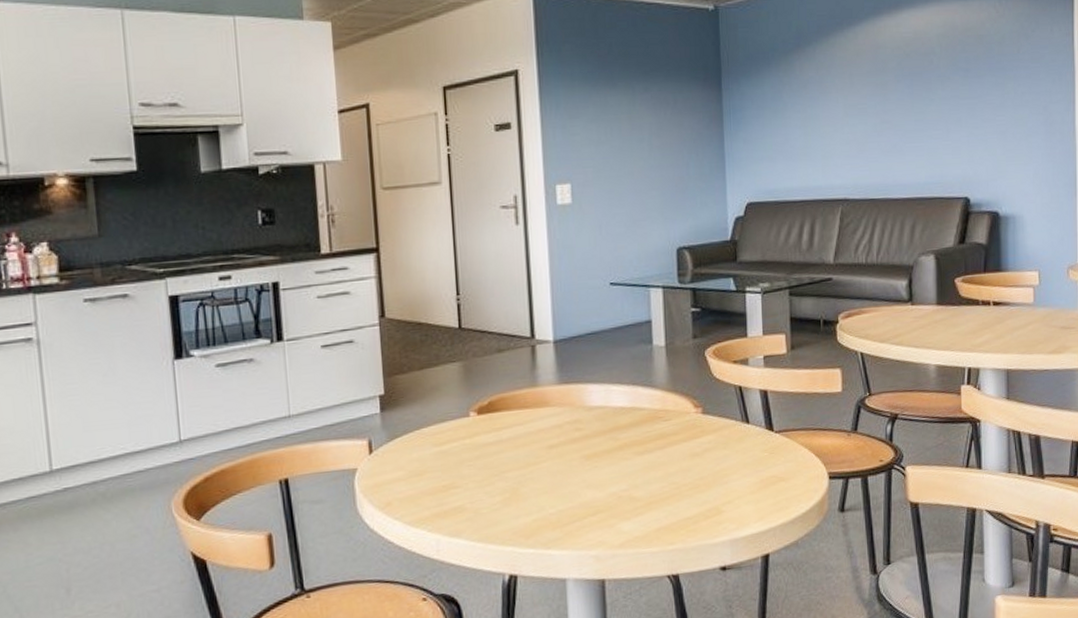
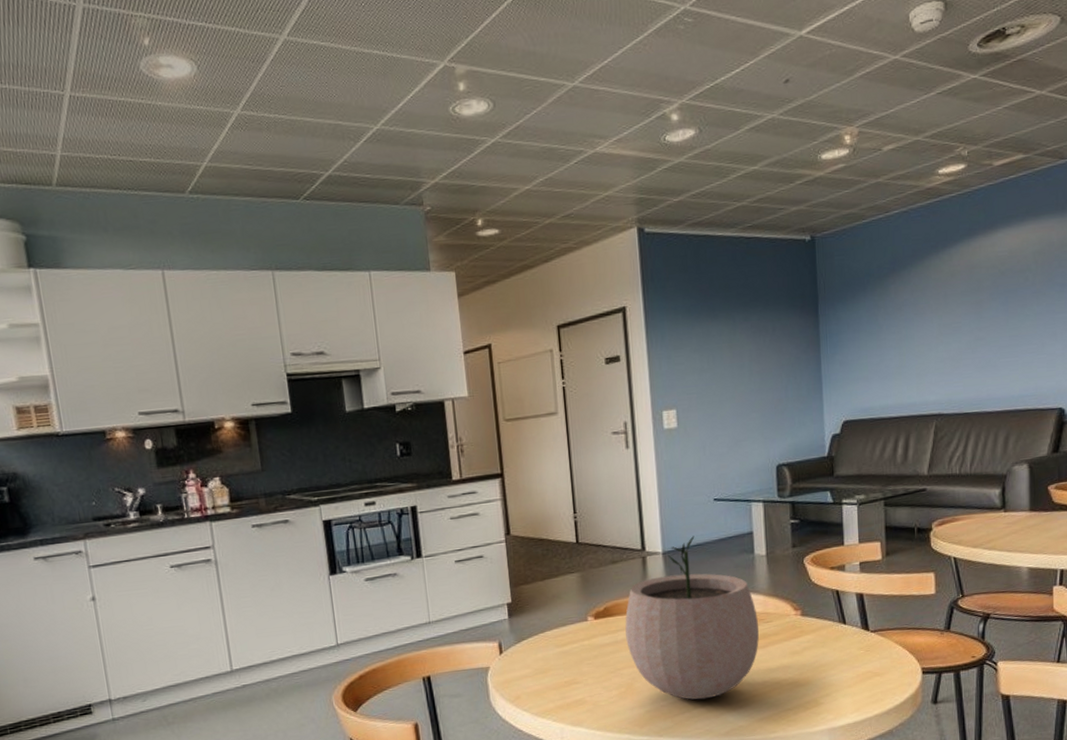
plant pot: none [511,323,657,507] -> present [625,536,759,700]

